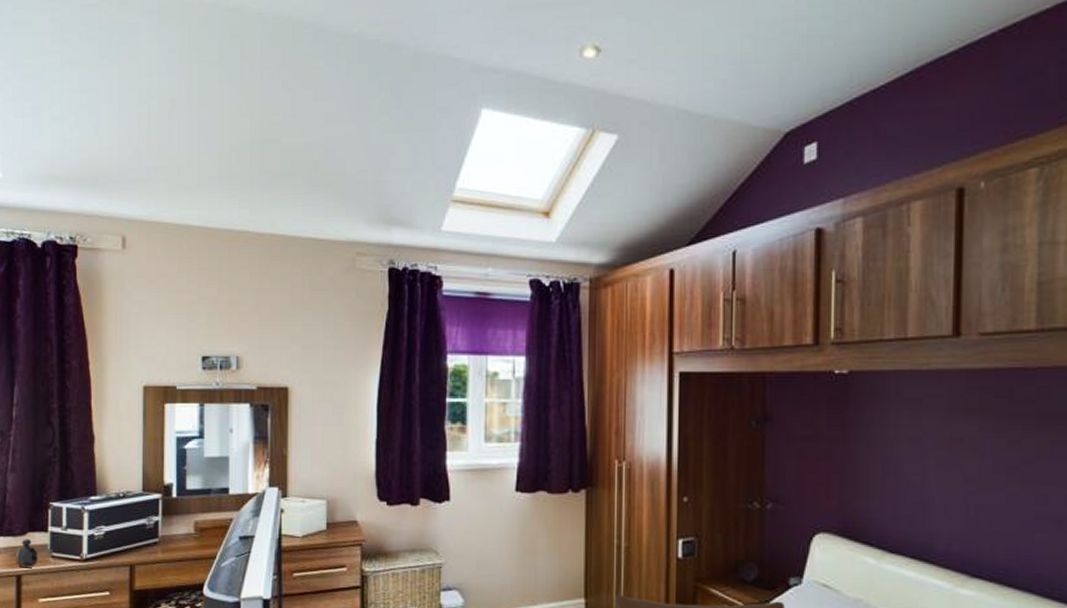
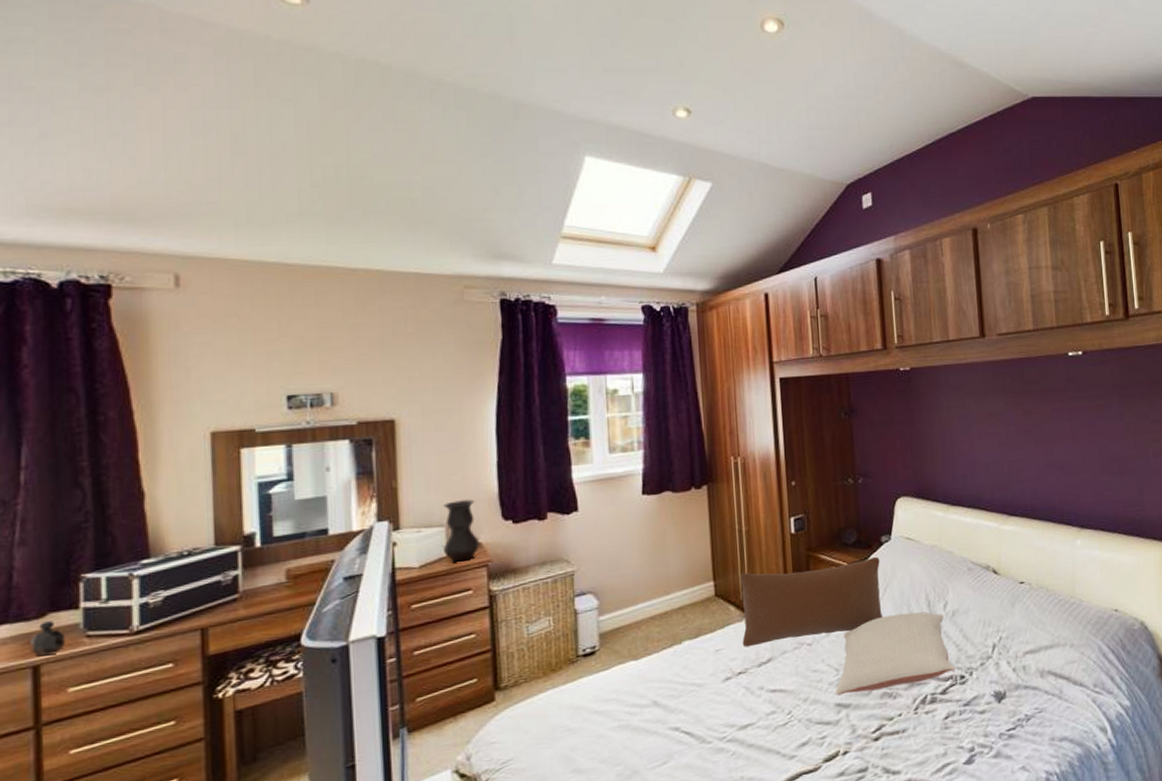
vase: none [324,475,356,538] -> present [443,499,480,563]

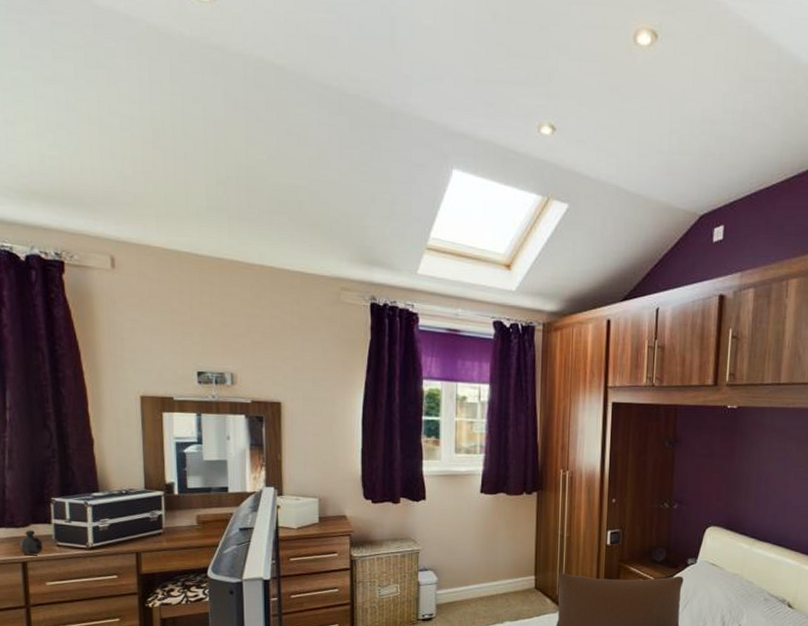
vase: present [443,499,480,563] -> none [316,478,345,530]

